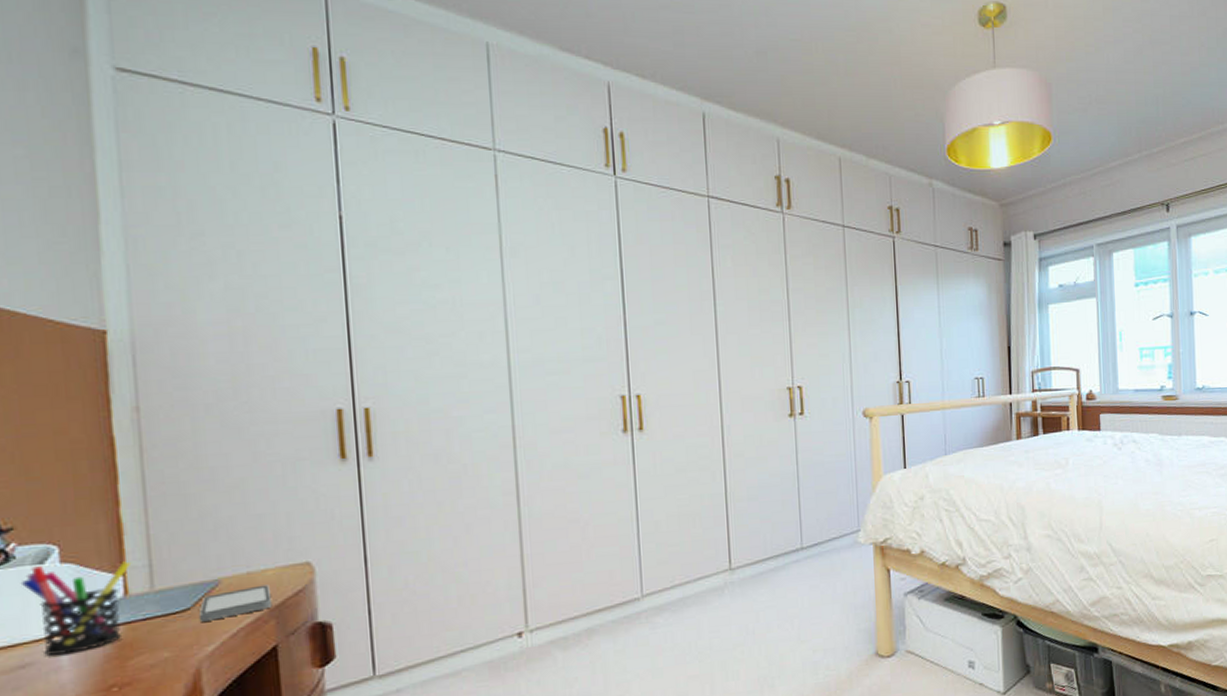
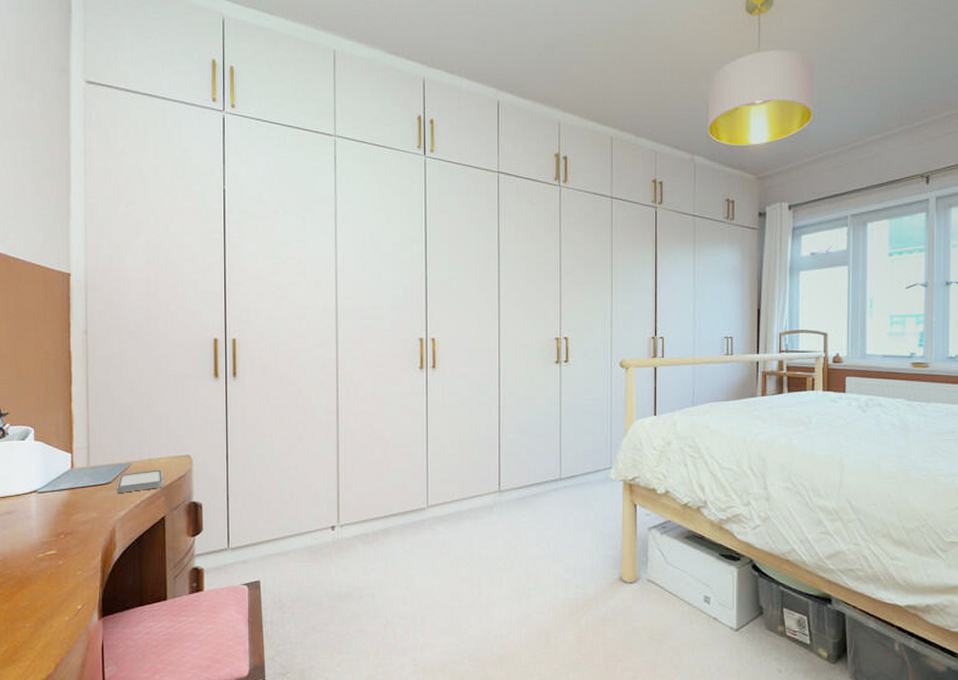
pen holder: present [20,561,132,655] -> none [10,442,77,506]

